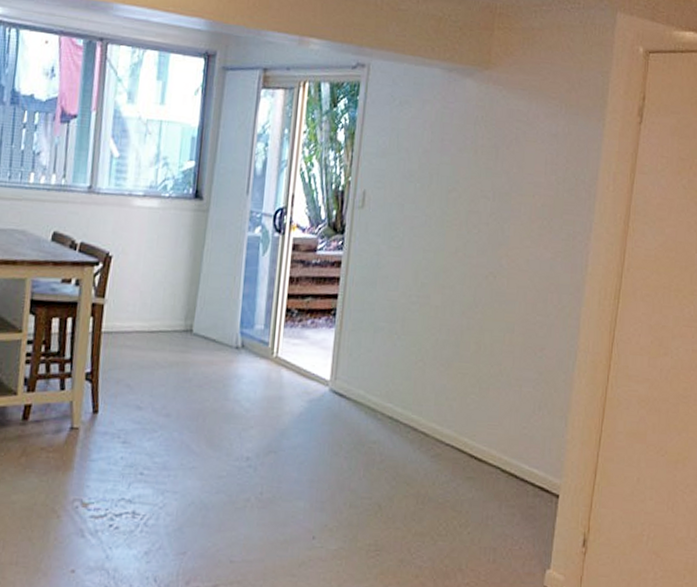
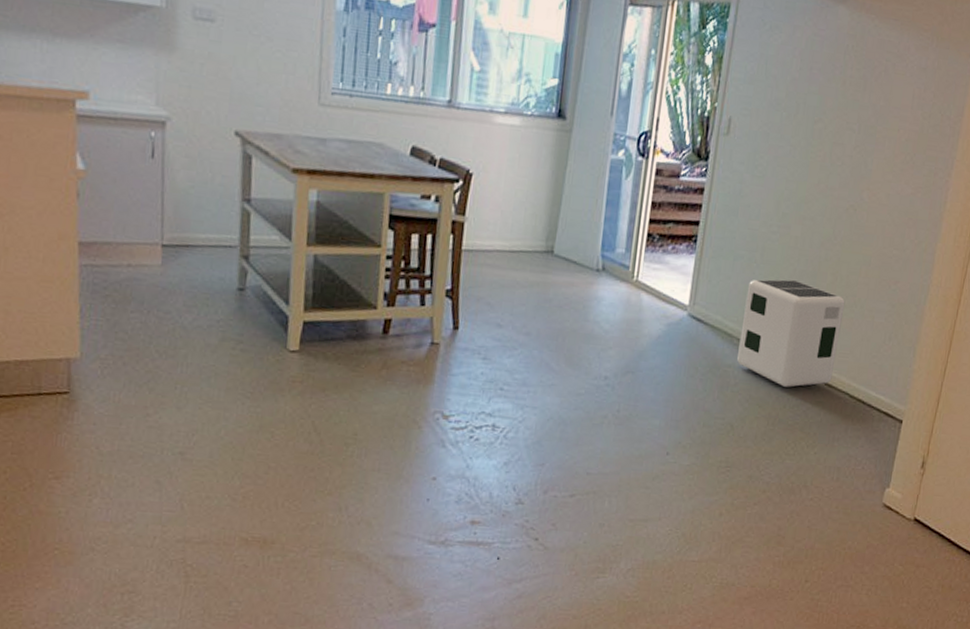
air purifier: none [382,350,491,463] -> present [737,279,846,387]

